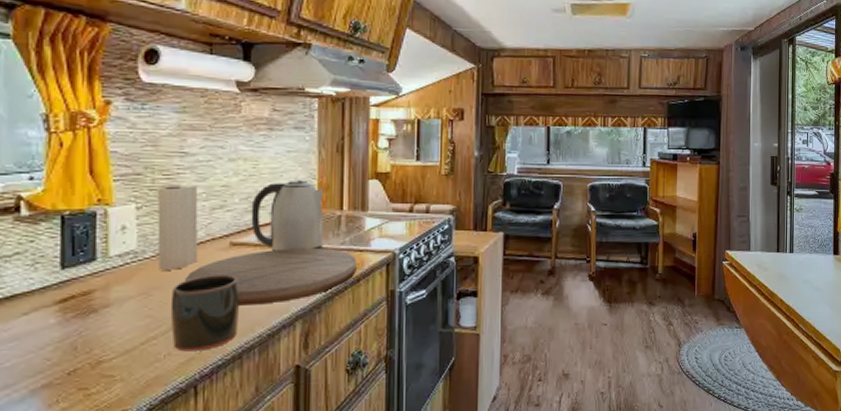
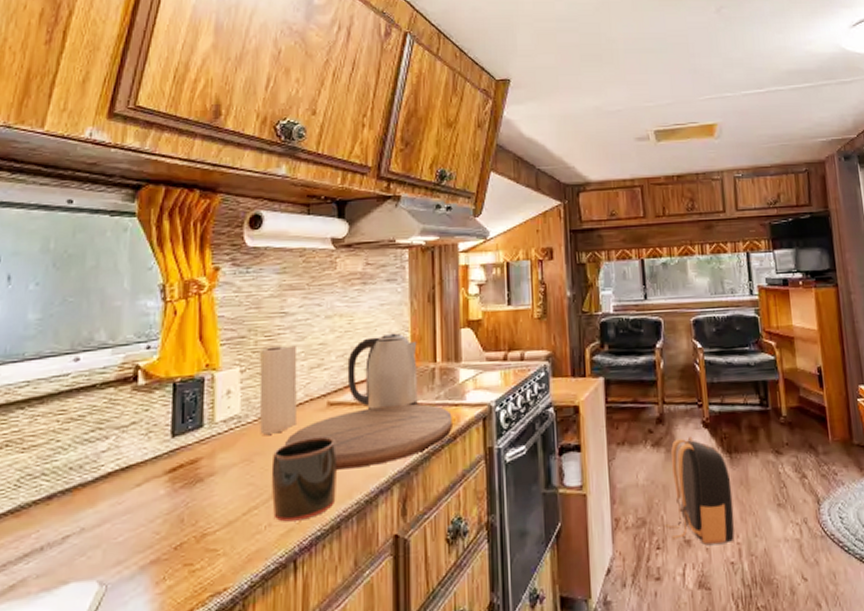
backpack: none [547,287,608,378] -> present [664,436,735,545]

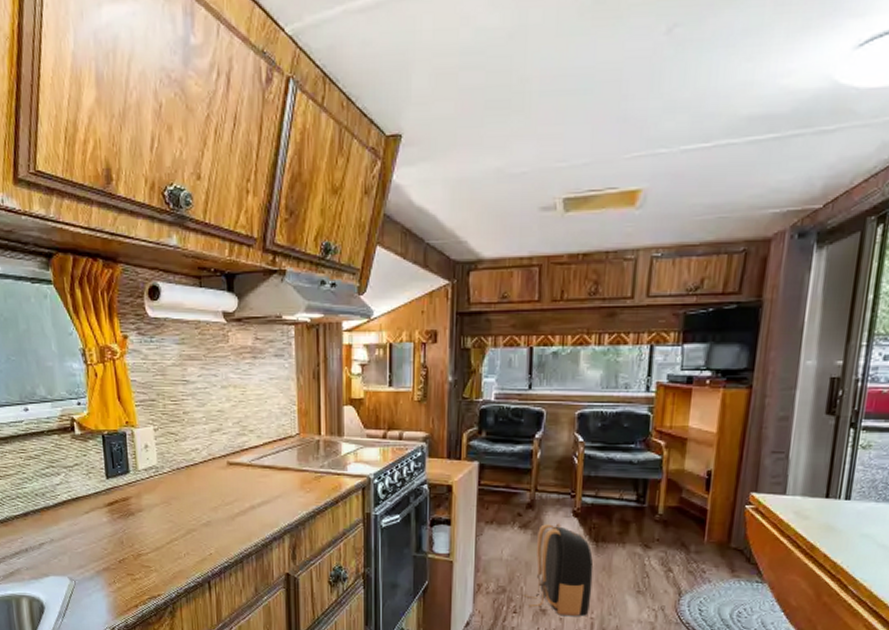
paper towel roll: present [259,345,297,435] -> none [169,410,203,484]
mug: present [271,436,338,522] -> none [185,490,239,553]
cutting board: present [285,403,452,470] -> none [195,469,335,518]
kettle: present [347,333,418,410] -> none [242,405,305,472]

